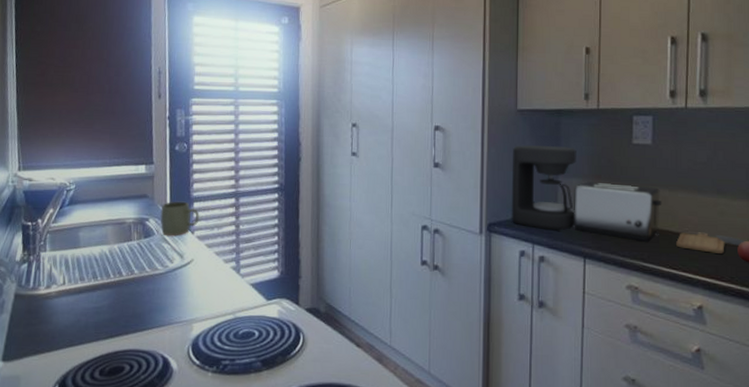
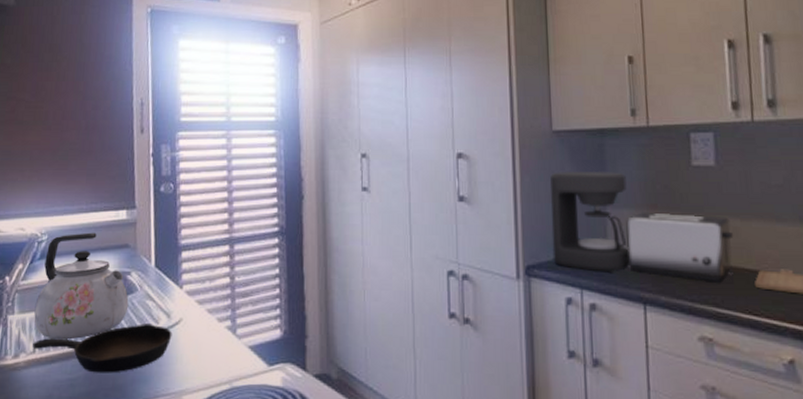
kettle: none [63,183,147,275] -> present [34,232,129,340]
frying pan: none [63,262,185,303] -> present [33,324,172,373]
mug: present [160,201,200,236] -> none [143,250,189,292]

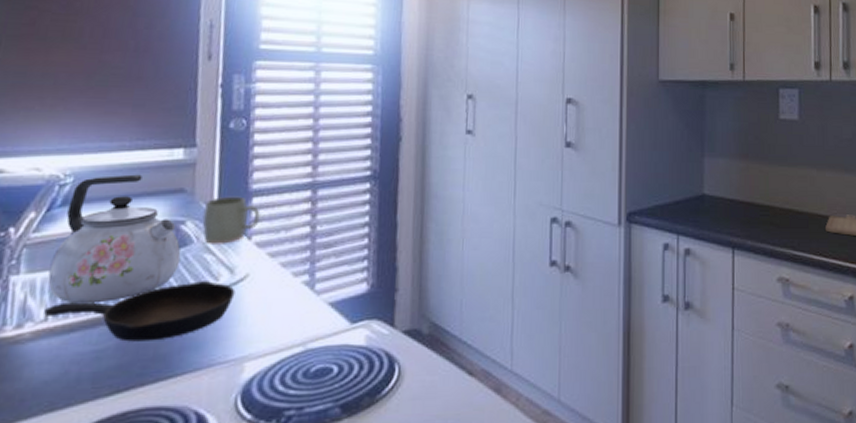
mug: none [143,250,189,292] -> present [202,196,260,244]
coffee maker: present [550,171,630,271] -> none [653,120,723,217]
toaster: present [626,212,734,284] -> none [721,161,811,229]

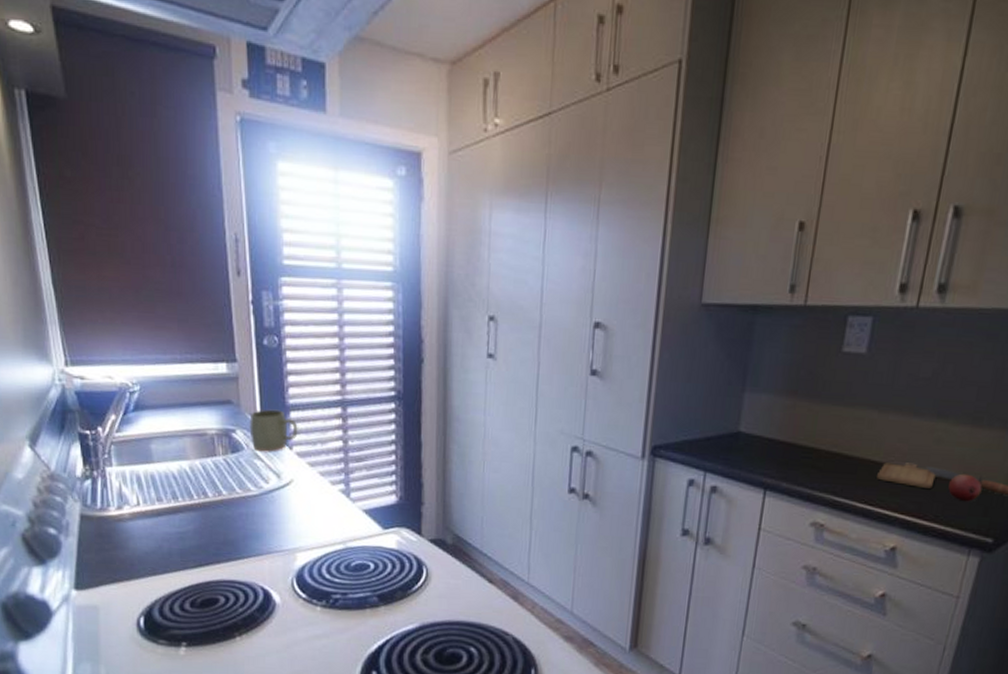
frying pan: present [44,281,235,342] -> none [136,482,283,529]
kettle: present [47,174,181,304] -> none [134,385,235,495]

